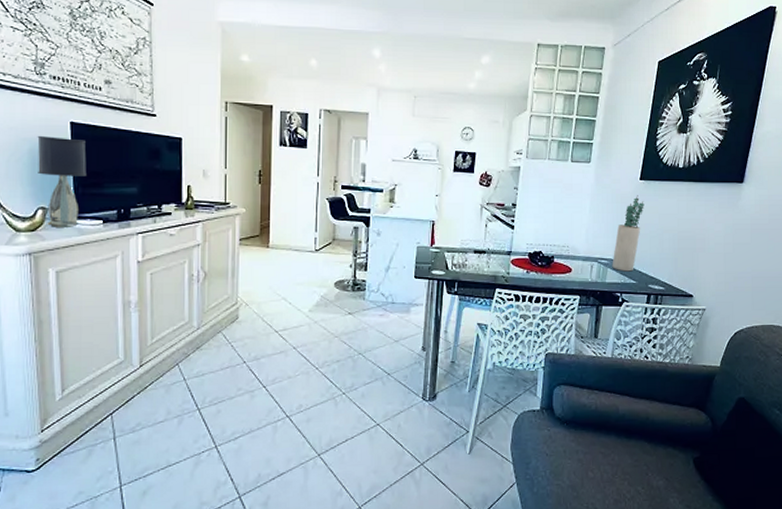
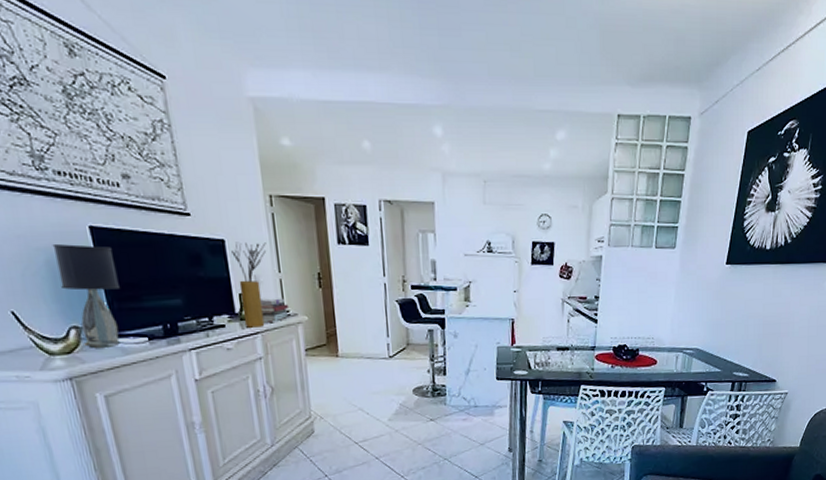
vase: none [186,140,217,216] -> present [231,242,266,328]
books: none [205,190,230,212] -> present [260,297,290,323]
vase: present [612,195,644,272] -> none [697,281,730,361]

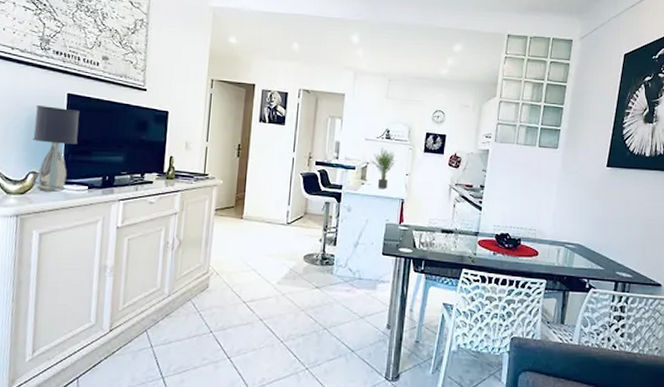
vase: present [231,242,266,328] -> none [169,114,201,186]
books: present [260,297,290,323] -> none [185,161,209,183]
potted plant: none [473,263,501,310] -> present [371,147,396,190]

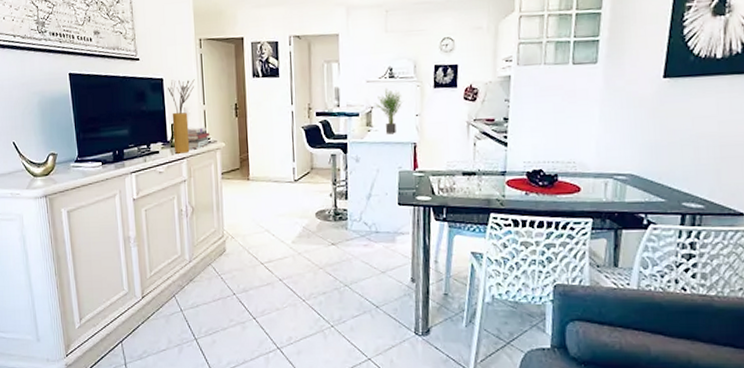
table lamp: present [33,104,80,192] -> none [44,88,86,171]
vase: none [169,114,201,186] -> present [168,79,195,154]
books: none [185,161,209,183] -> present [187,126,211,149]

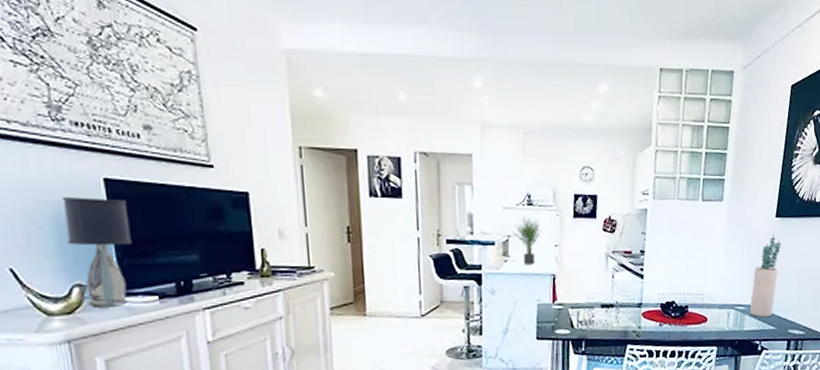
table lamp: none [44,88,86,171] -> present [62,196,133,308]
vase: present [168,79,195,154] -> none [255,194,293,285]
books: present [187,126,211,149] -> none [284,252,315,279]
vase: none [631,96,671,189] -> present [749,234,781,318]

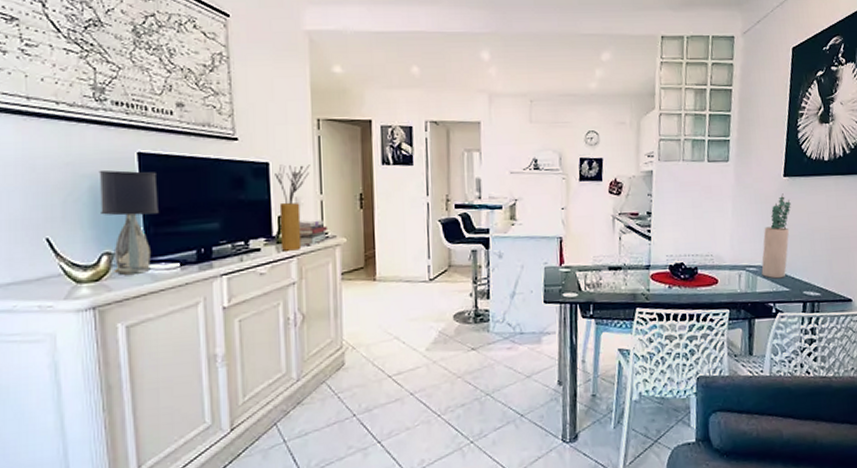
vase: none [255,194,293,285] -> present [275,164,310,251]
books: none [284,252,315,279] -> present [299,219,329,245]
potted plant: present [512,216,542,266] -> none [519,180,548,229]

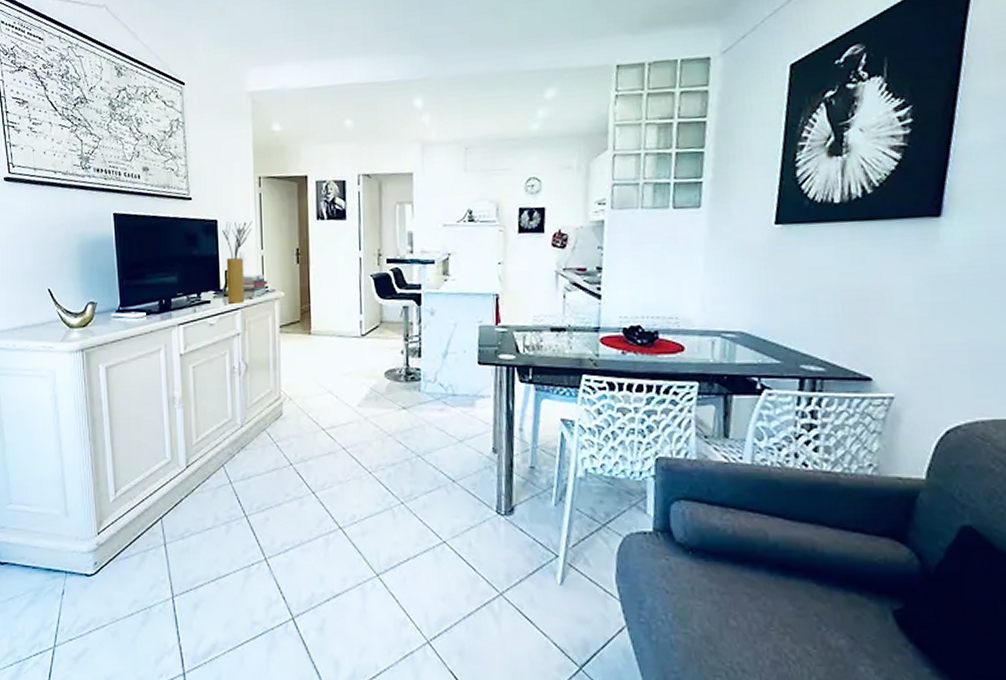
table lamp: present [99,170,160,275] -> none [85,229,131,322]
vase: present [761,193,791,279] -> none [742,245,785,349]

